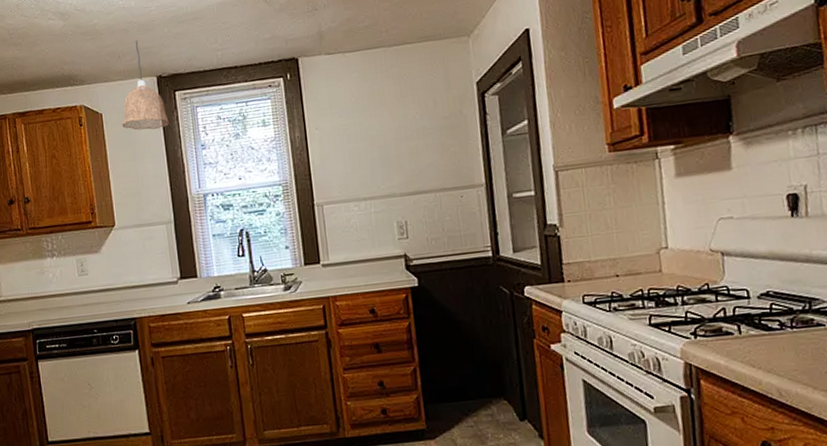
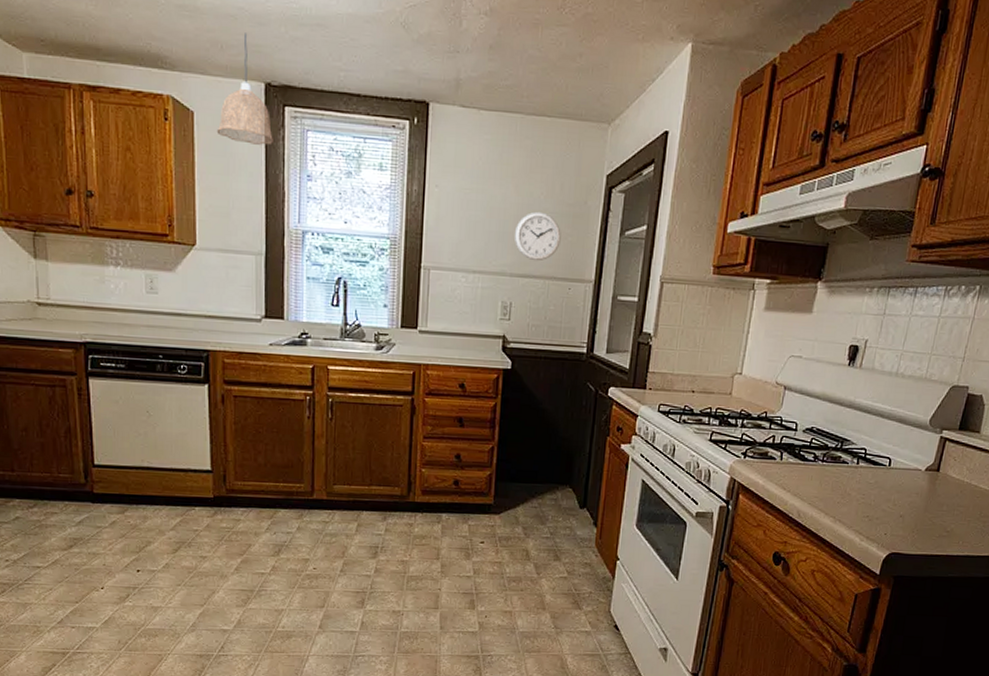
wall clock: none [397,130,444,177] -> present [514,211,561,262]

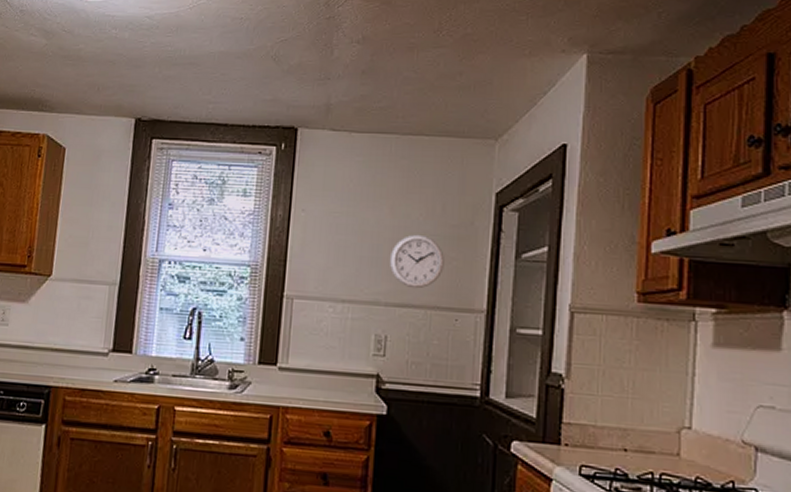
pendant lamp: present [216,33,275,146] -> none [85,75,140,176]

